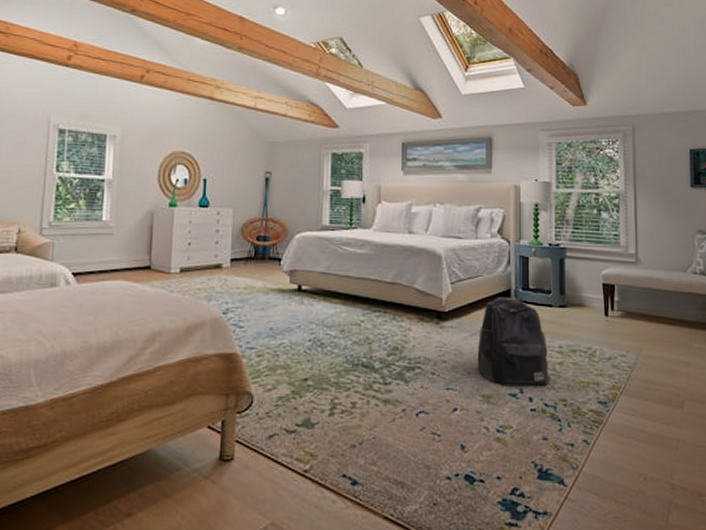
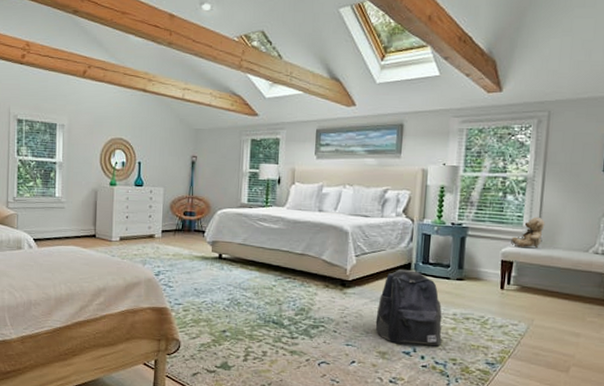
teddy bear: none [610,235,642,270] -> present [511,216,545,249]

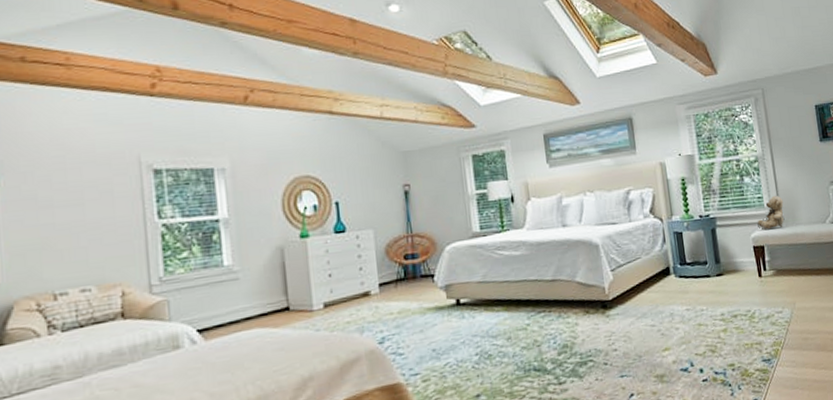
backpack: present [375,269,442,346] -> none [645,274,717,362]

